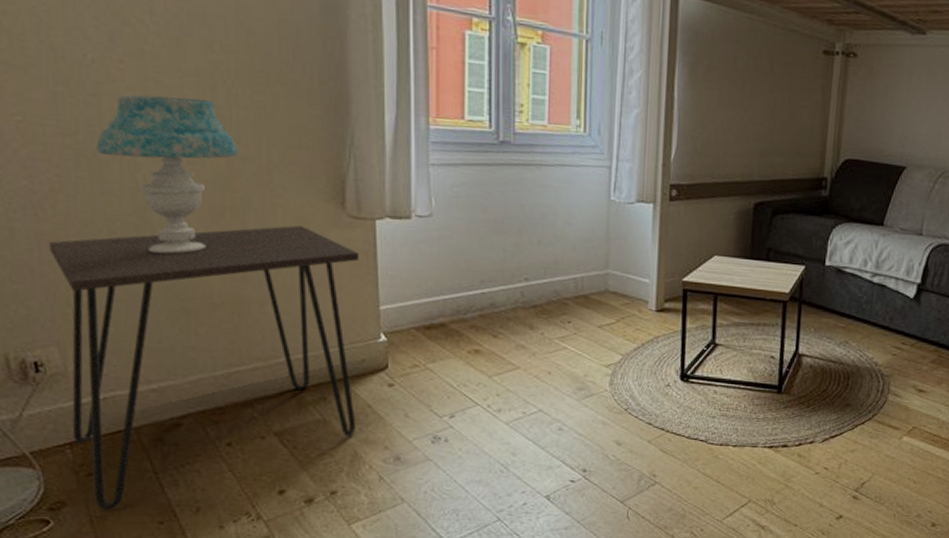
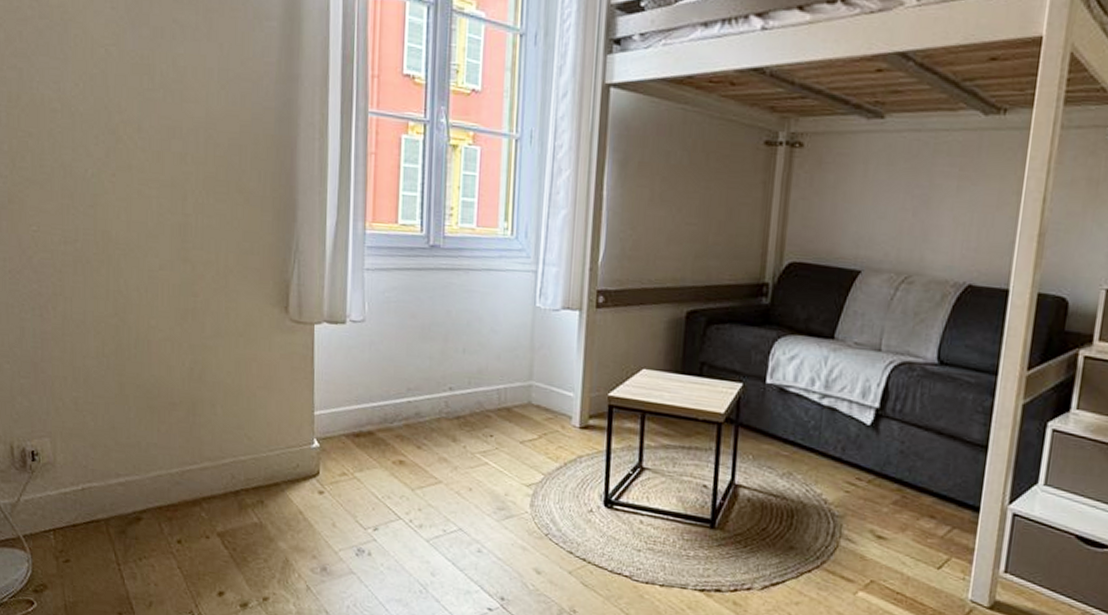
desk: present [48,225,359,510] -> none [49,329,298,597]
table lamp: present [95,94,238,255] -> none [90,205,201,355]

